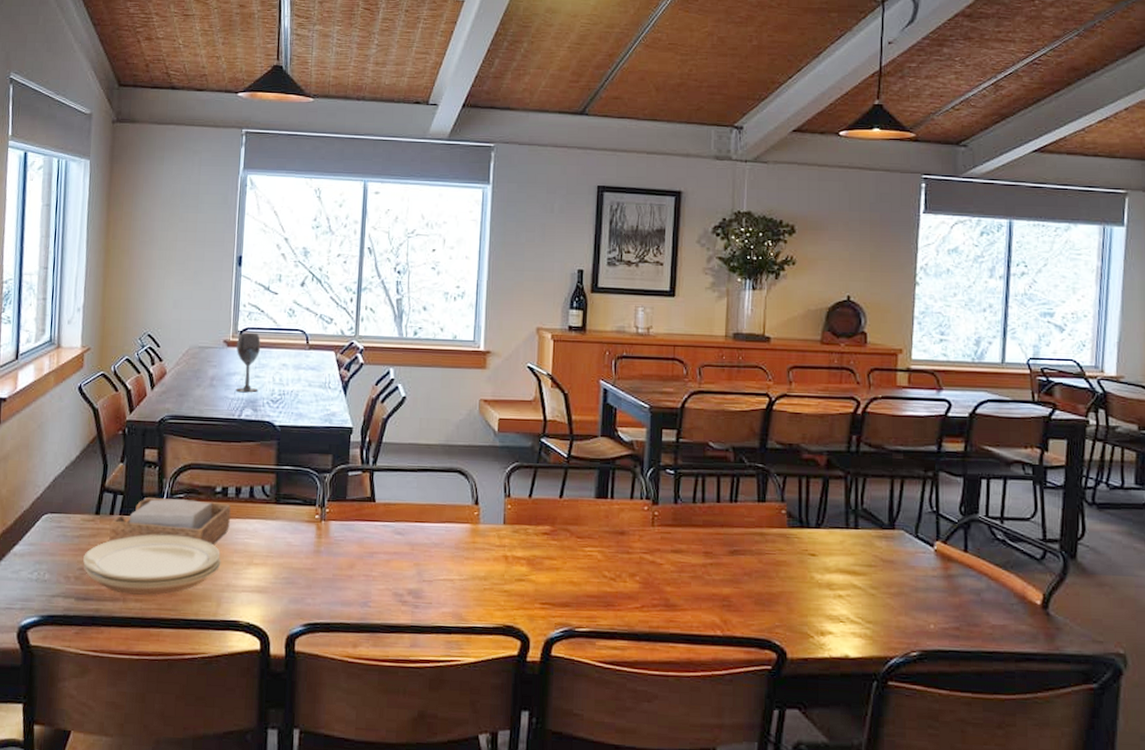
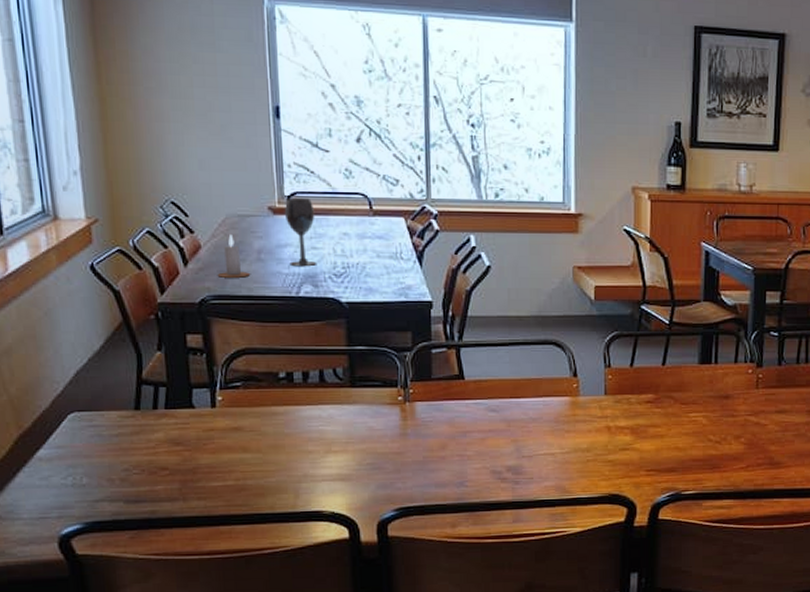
plate: present [83,534,221,595] -> none [127,426,295,493]
napkin holder: present [108,497,231,546] -> none [154,387,301,438]
candle: none [176,362,202,401] -> present [217,233,250,278]

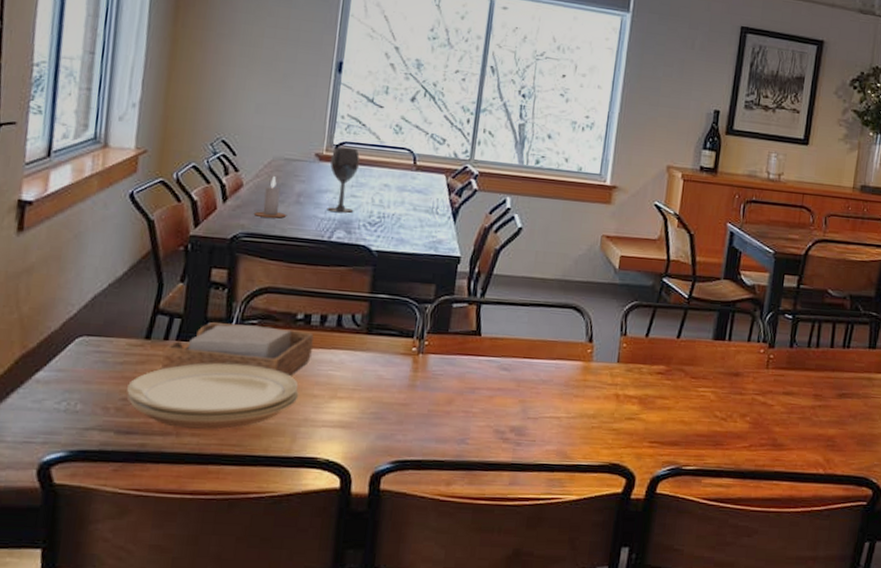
plate: none [127,426,295,493] -> present [126,363,299,429]
napkin holder: none [154,387,301,438] -> present [160,321,314,377]

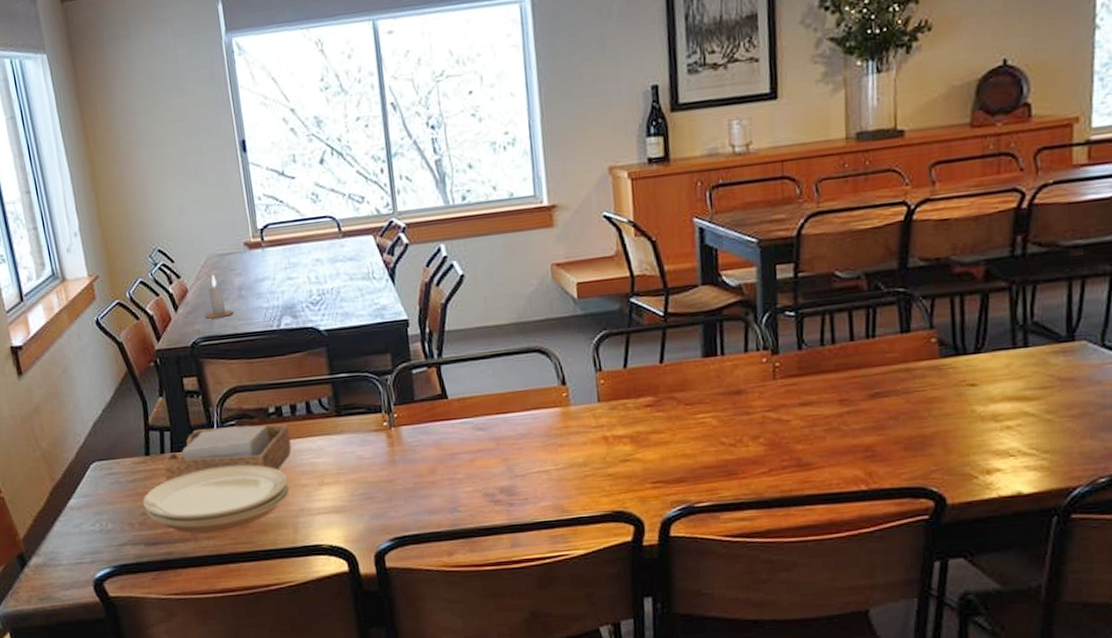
wine glass: present [326,147,360,213] -> none [259,229,294,299]

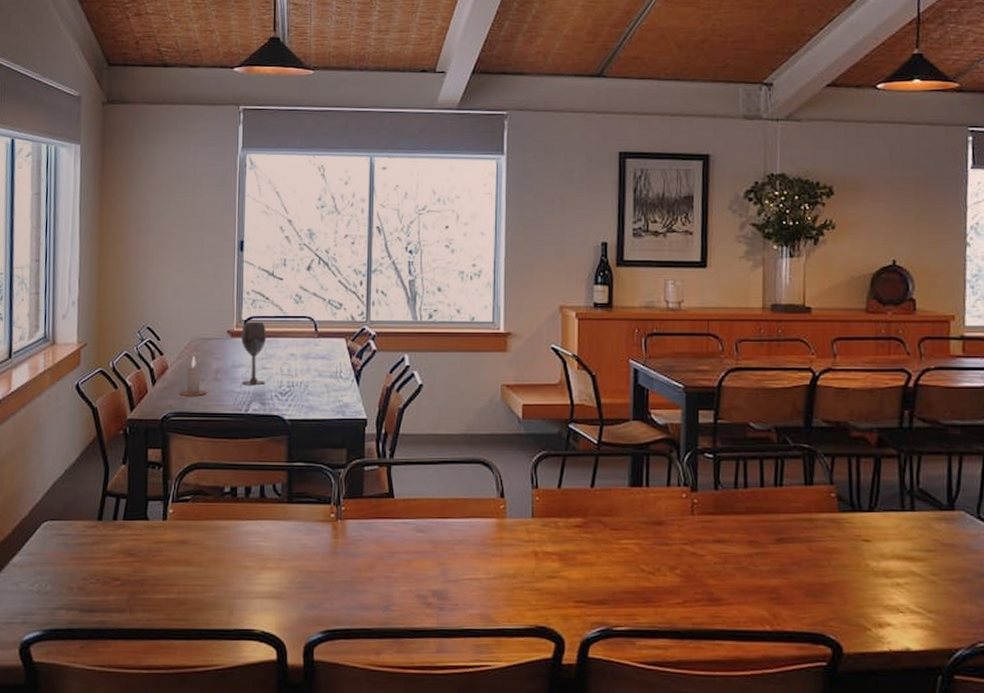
plate: present [143,464,290,533] -> none [86,539,232,605]
napkin holder: present [163,424,292,482] -> none [112,499,242,550]
wine glass: none [259,229,294,299] -> present [241,323,267,385]

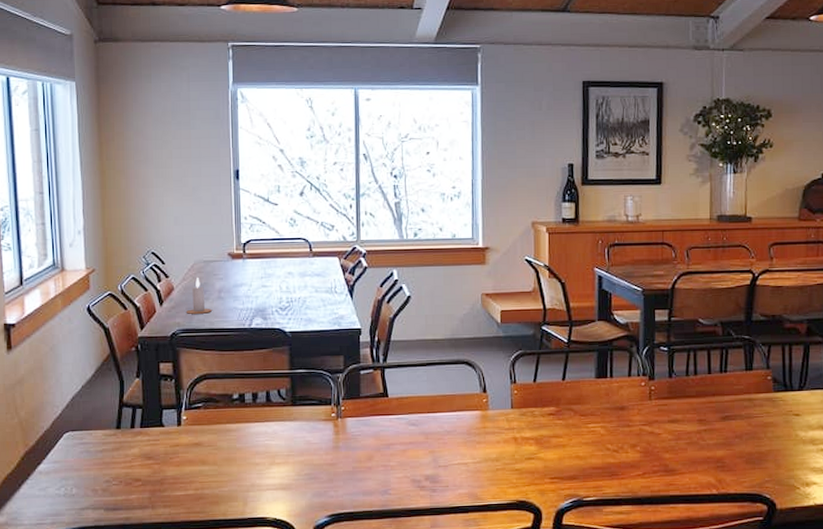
wine glass: present [241,323,267,385] -> none [241,245,267,302]

